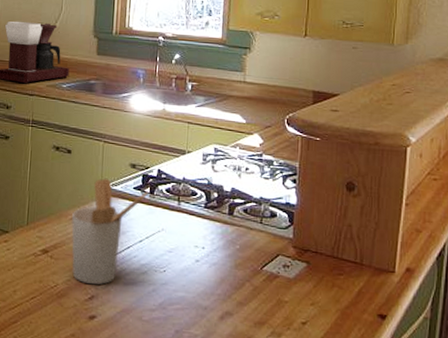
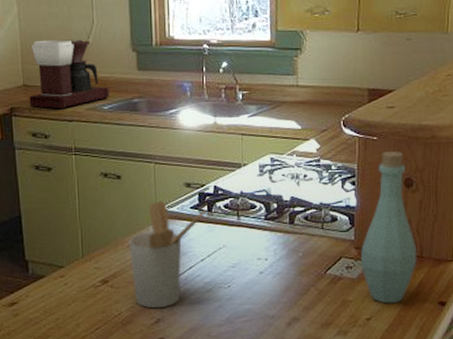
bottle: none [297,153,357,310] -> present [360,150,417,304]

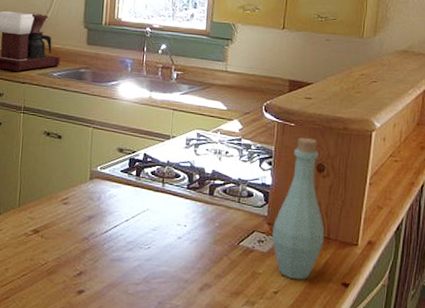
utensil holder: present [129,200,207,309] -> none [61,162,136,262]

